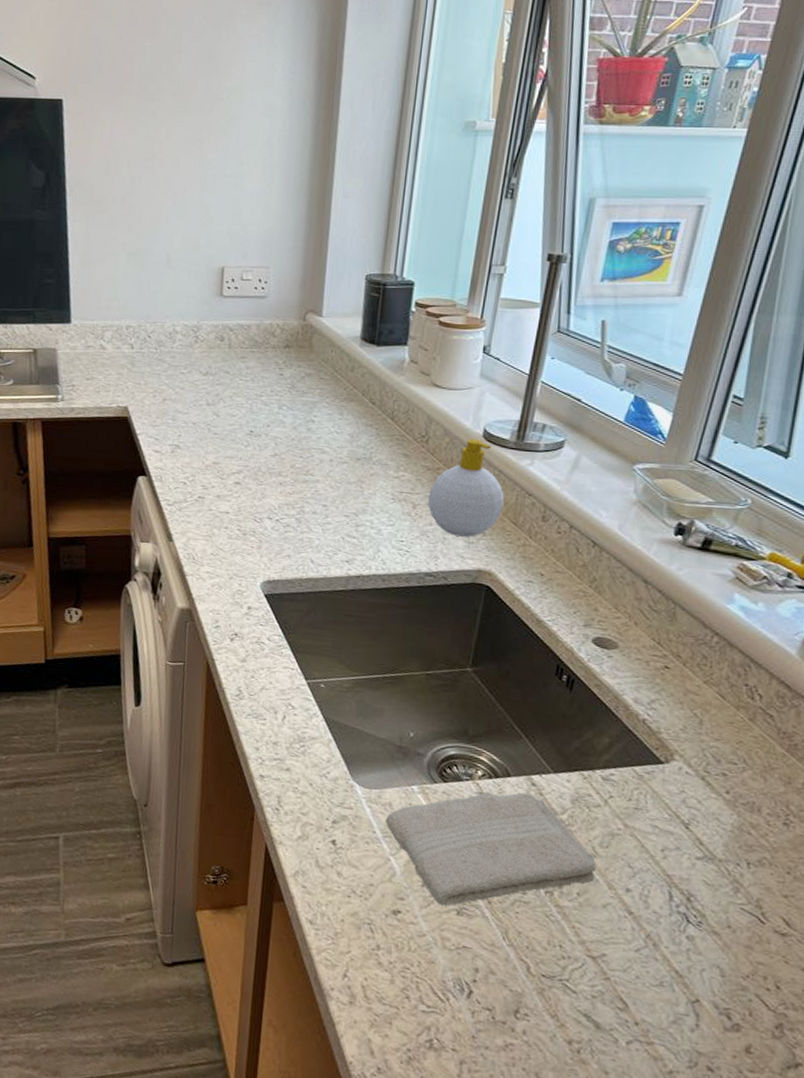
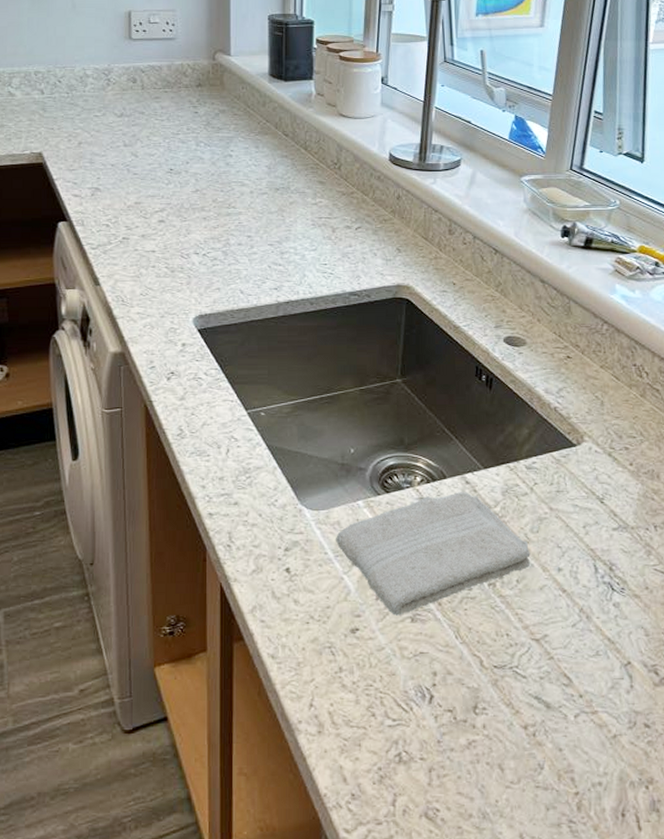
soap bottle: present [428,439,504,537] -> none [346,163,414,255]

